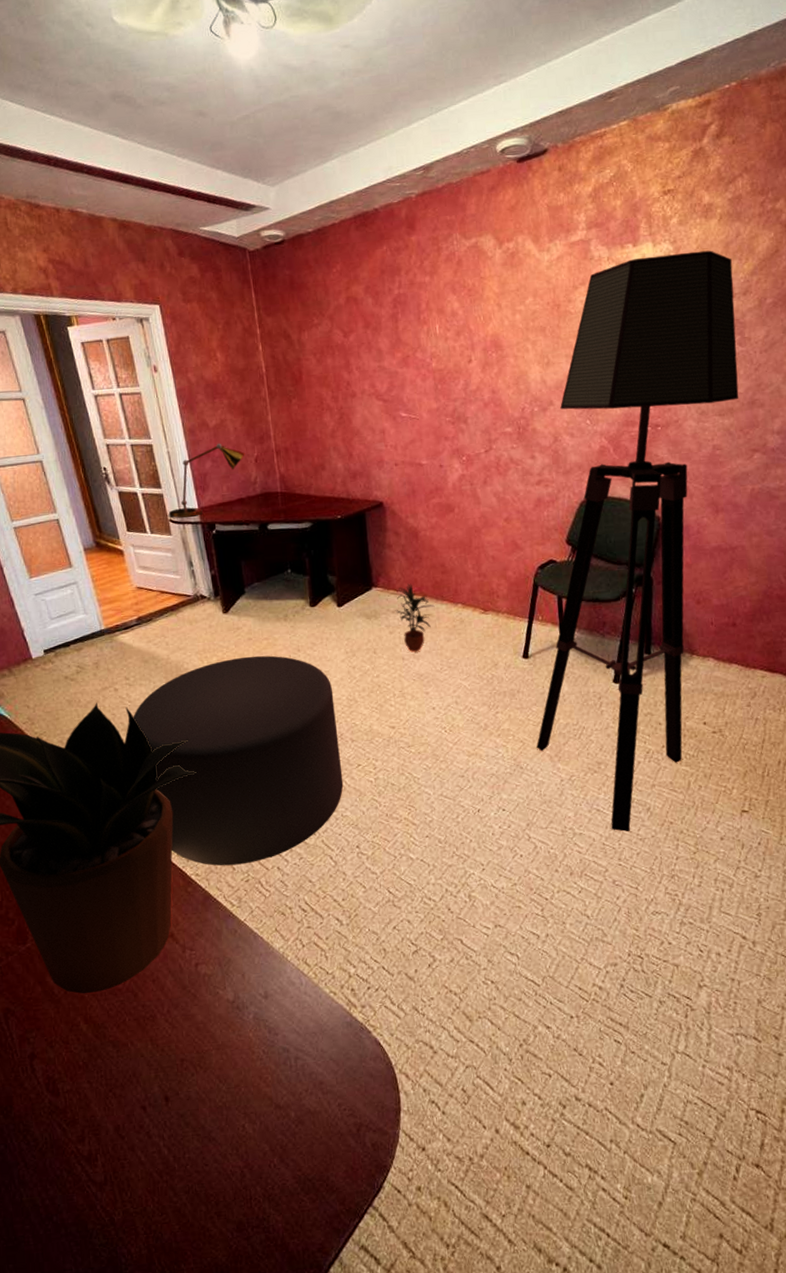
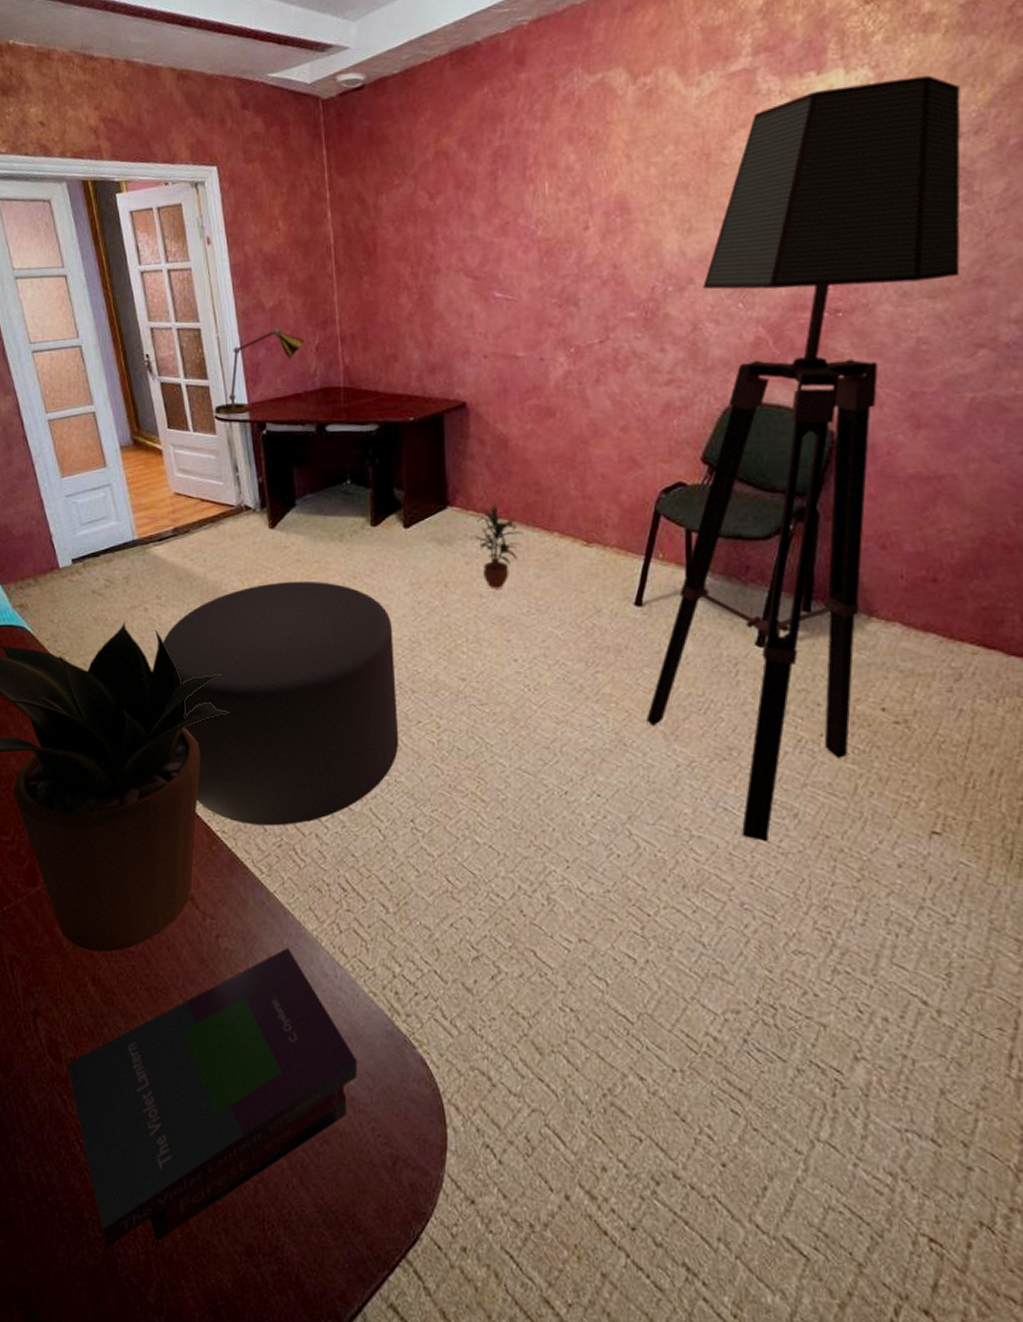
books: none [64,966,324,1251] -> present [67,948,358,1248]

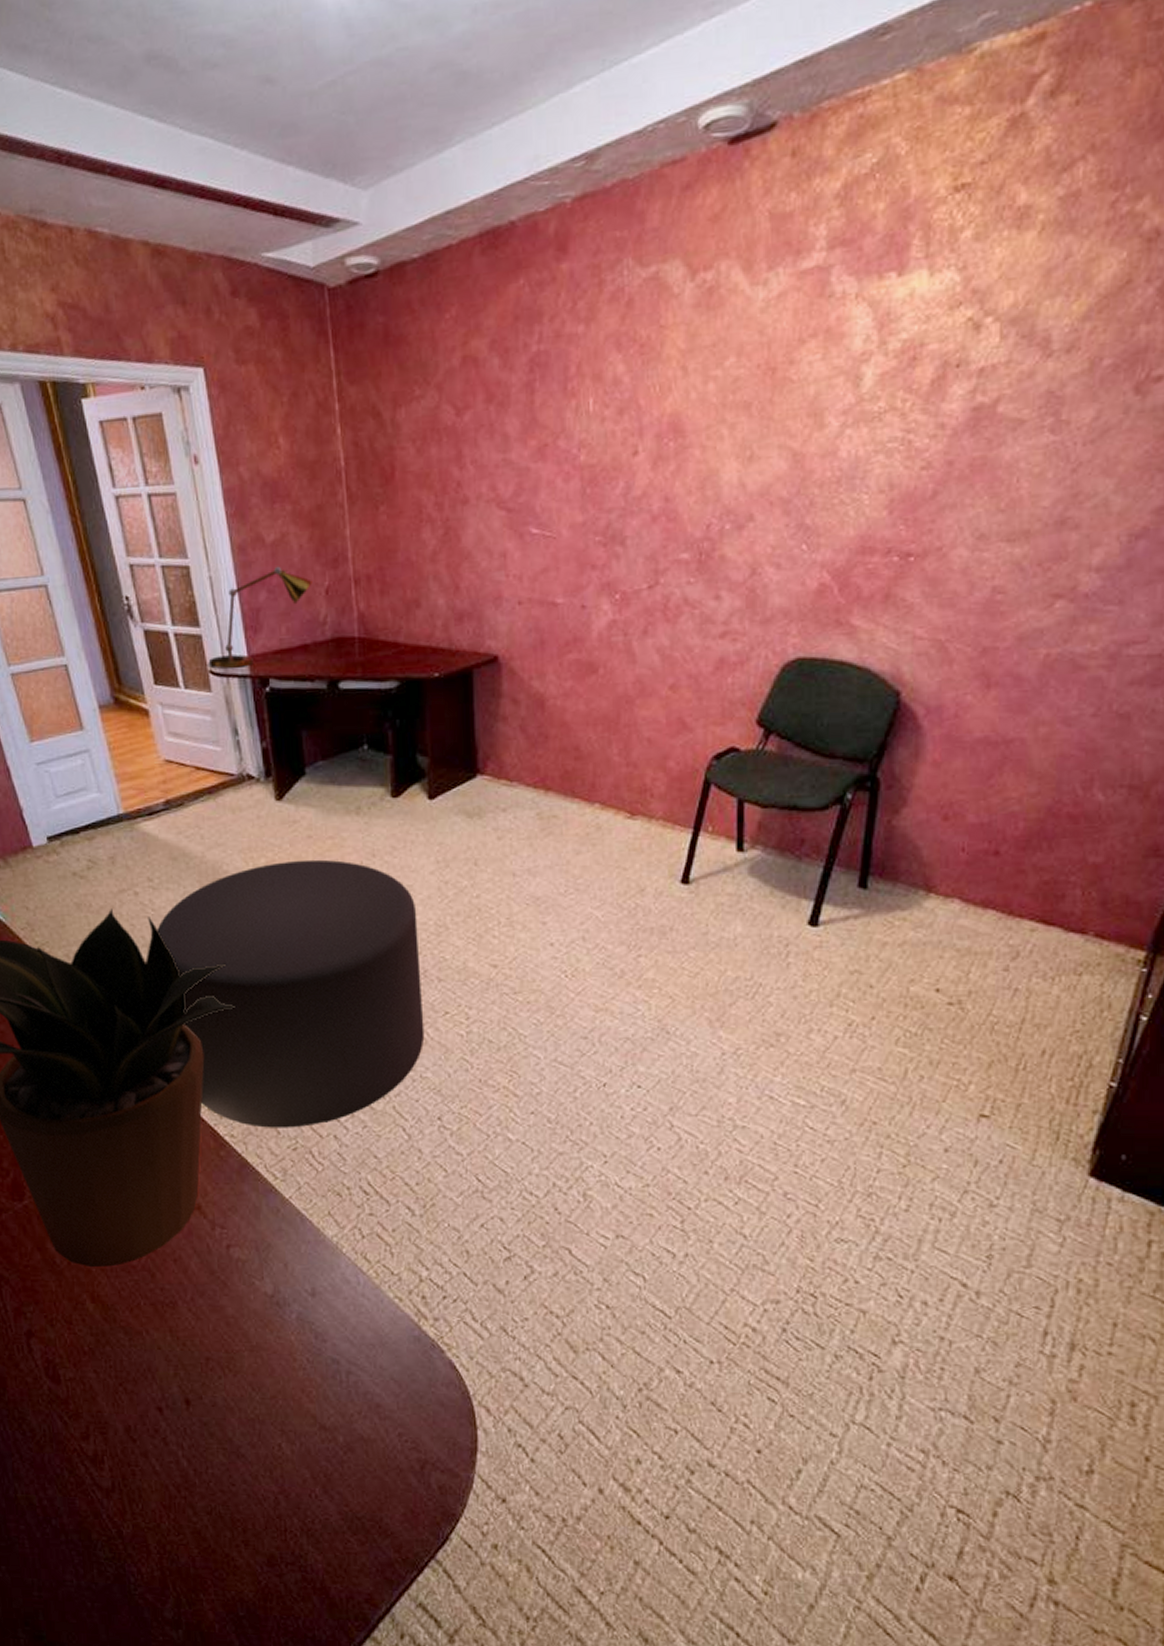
books: present [67,948,358,1248] -> none [66,1256,383,1567]
potted plant: present [474,504,523,588] -> none [506,771,561,866]
floor lamp: present [646,75,961,841] -> none [691,281,1053,1129]

